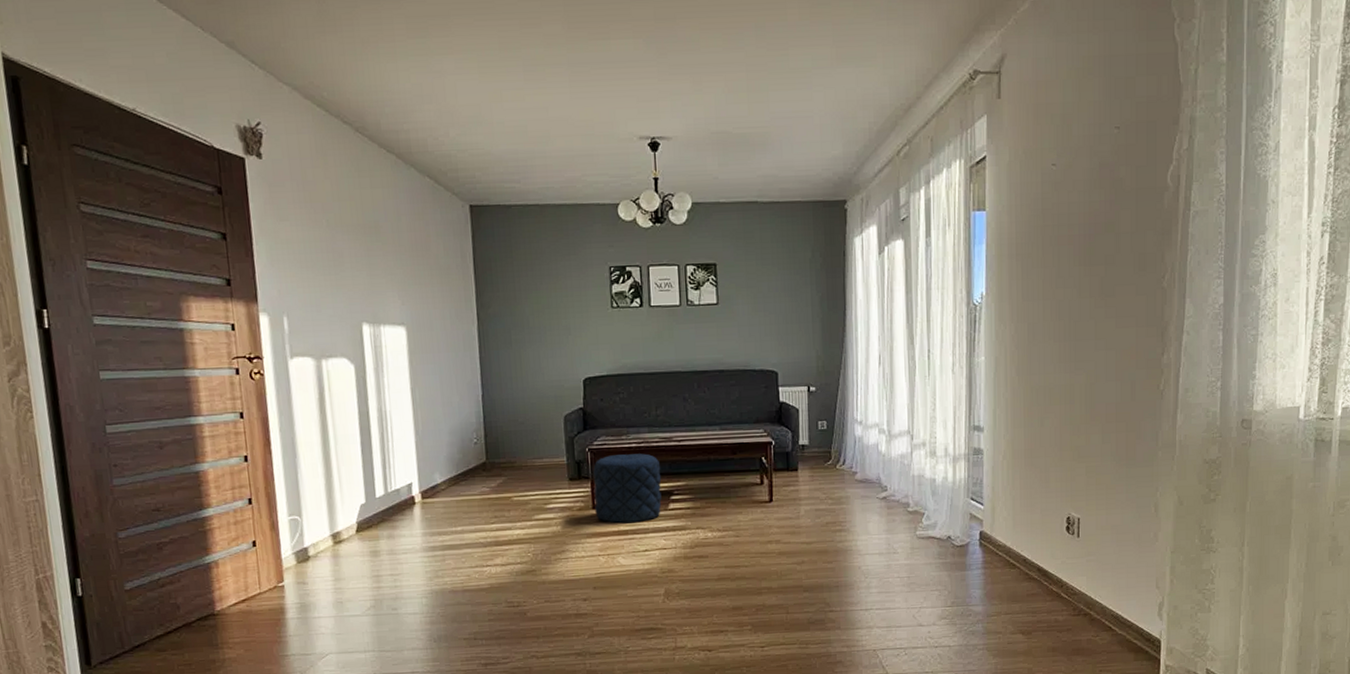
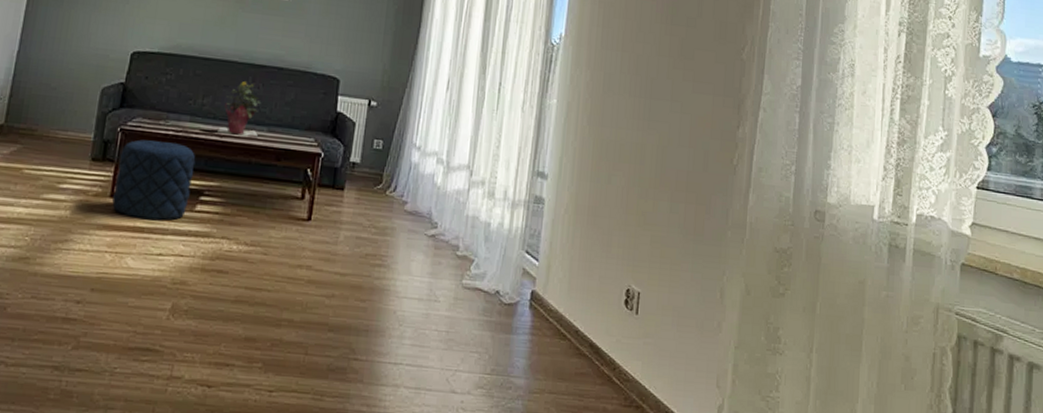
potted flower: none [675,387,713,438] -> present [217,81,262,139]

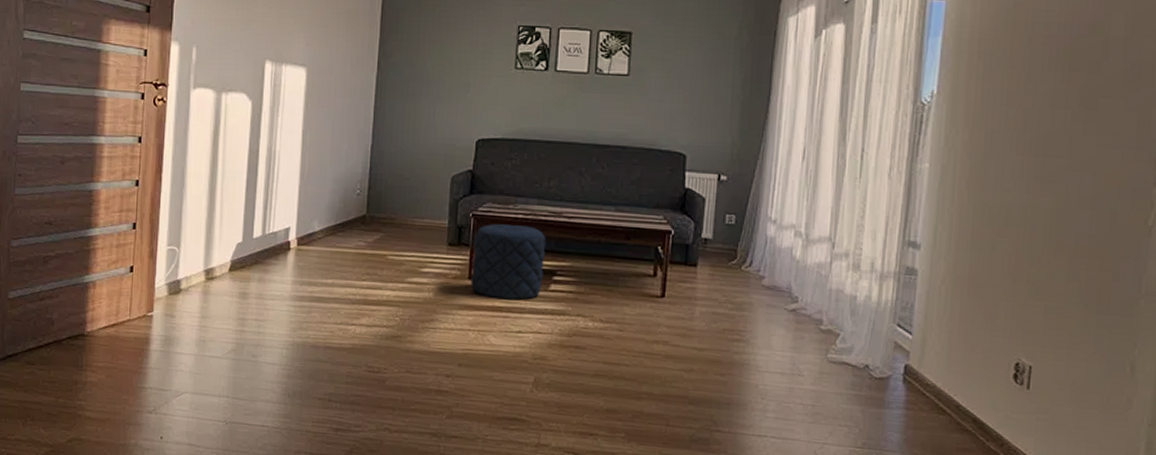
potted flower: present [217,81,262,139] -> none [565,161,607,218]

